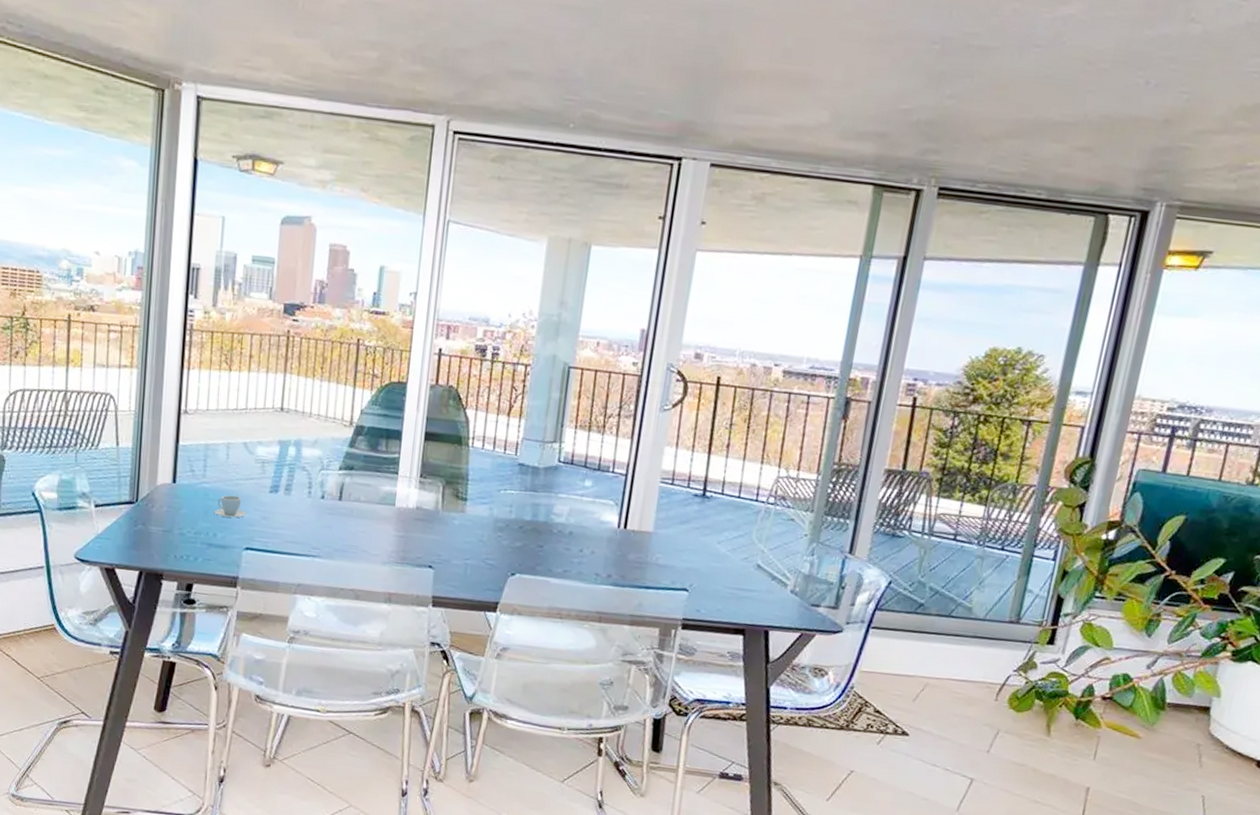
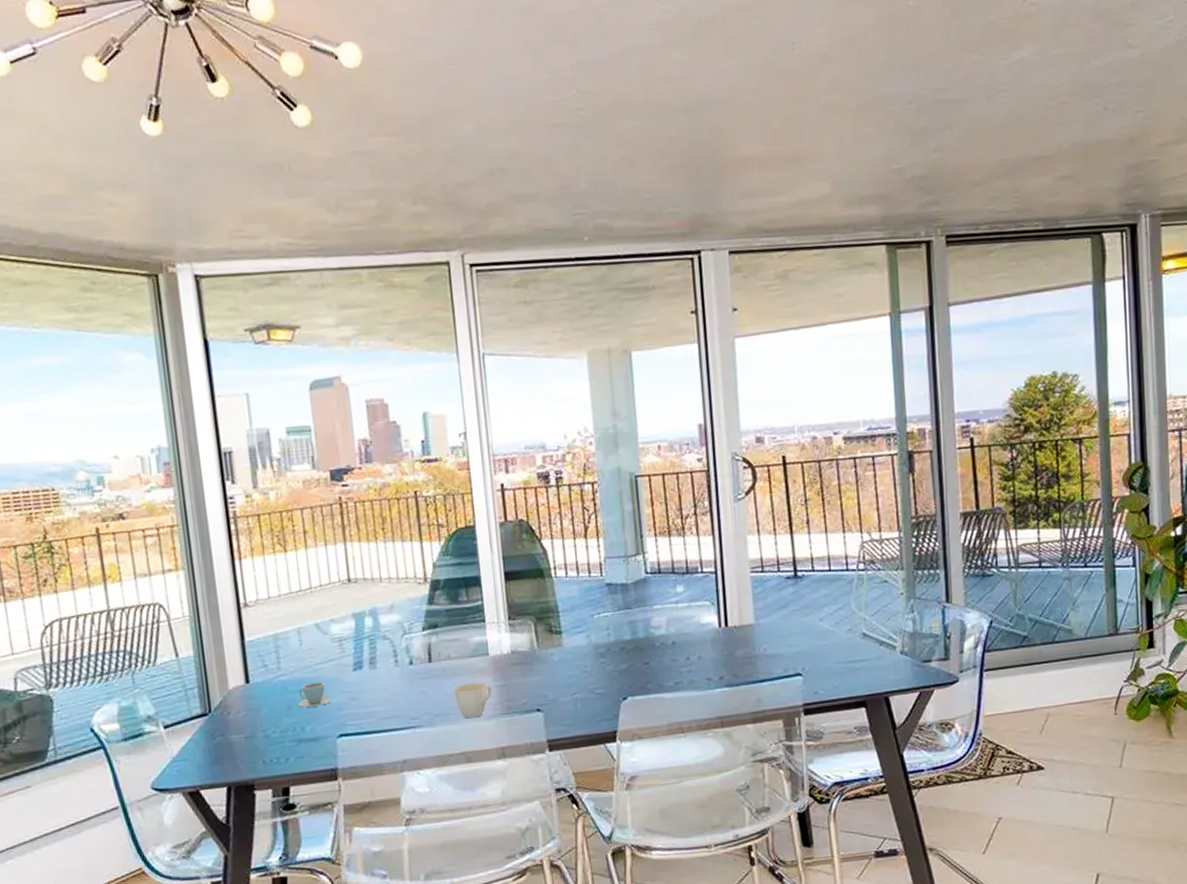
cup: none [355,527,392,561] -> present [453,682,493,719]

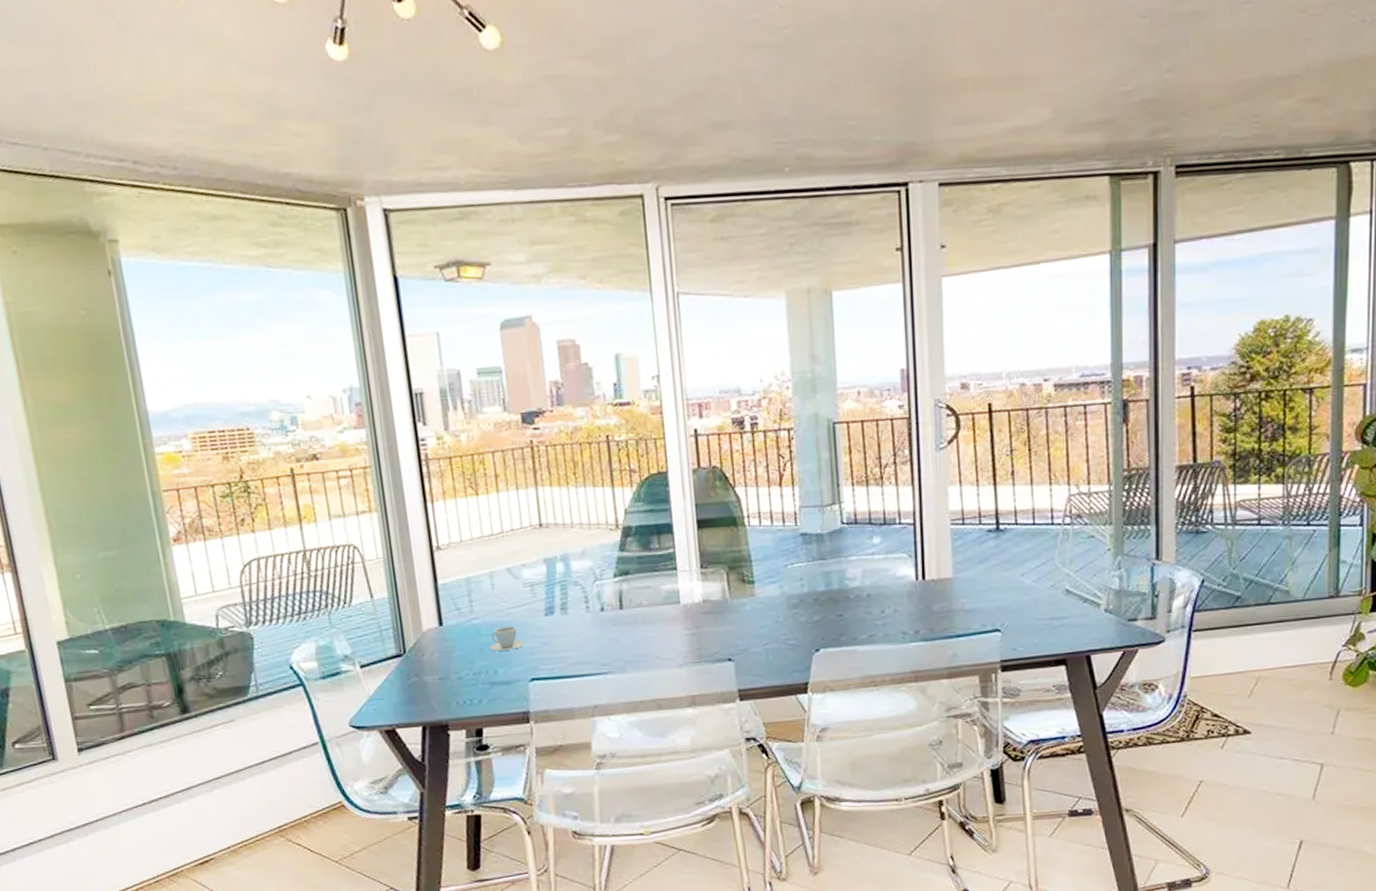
cup: present [453,682,493,719] -> none [644,630,684,666]

